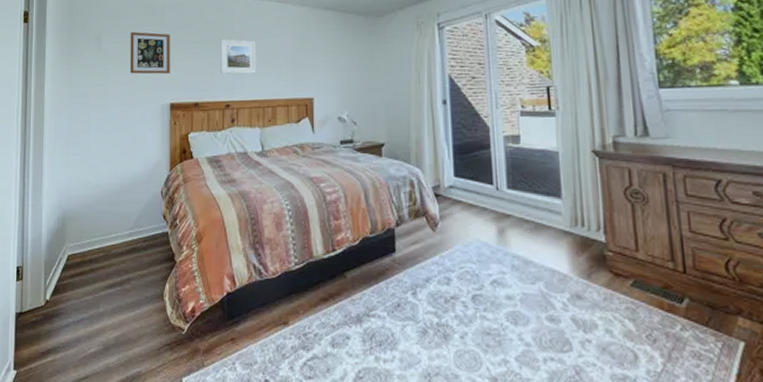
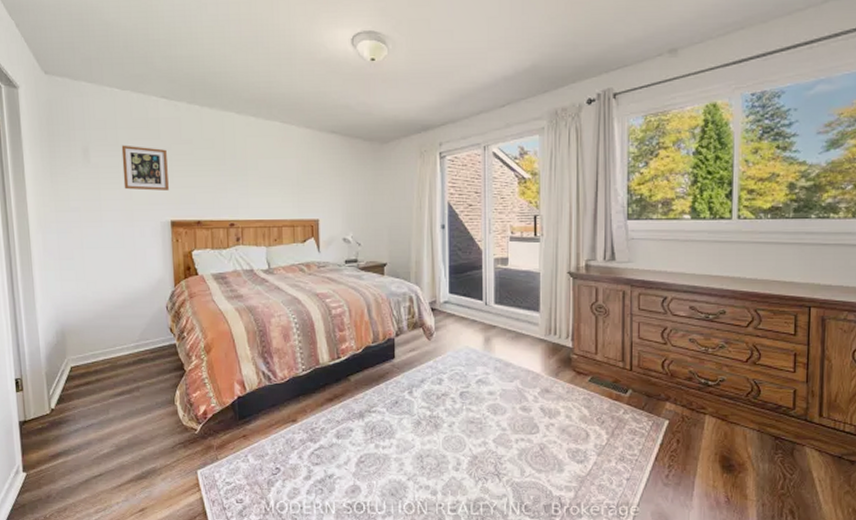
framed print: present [220,39,256,75] -> none [222,157,261,194]

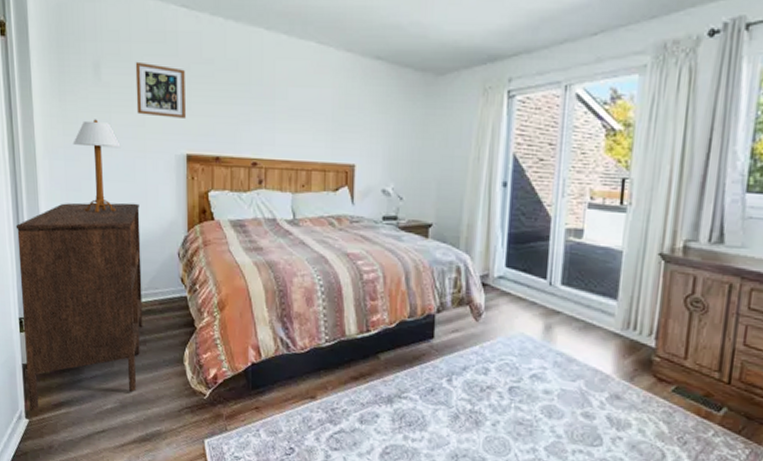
shelving unit: none [10,266,136,466] -> present [15,202,143,412]
table lamp: none [64,196,110,277] -> present [73,119,121,213]

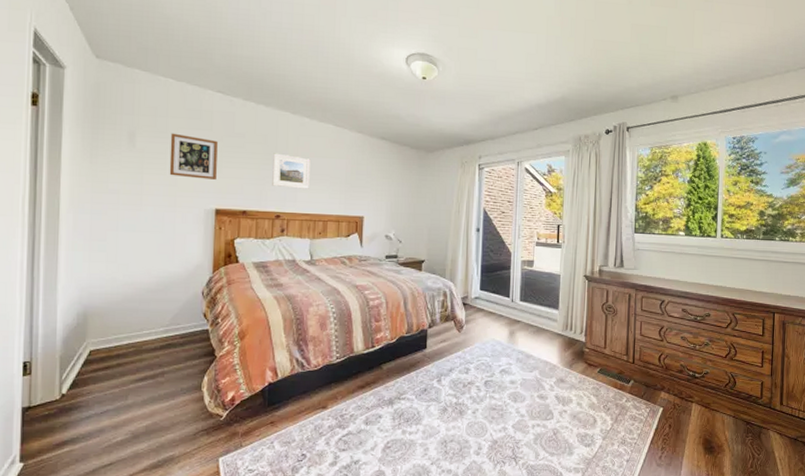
shelving unit: present [15,202,143,412] -> none [26,250,166,455]
table lamp: present [73,119,121,213] -> none [101,179,151,260]
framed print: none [246,83,290,129] -> present [272,153,310,189]

